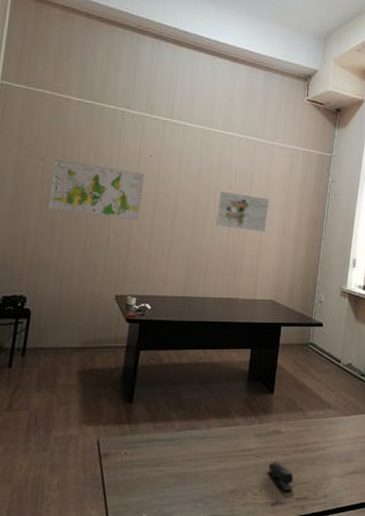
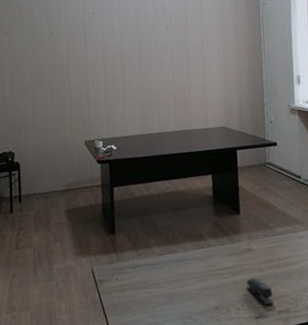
map: present [49,159,145,221] -> none [16,30,93,76]
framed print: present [216,191,269,232] -> none [159,31,207,66]

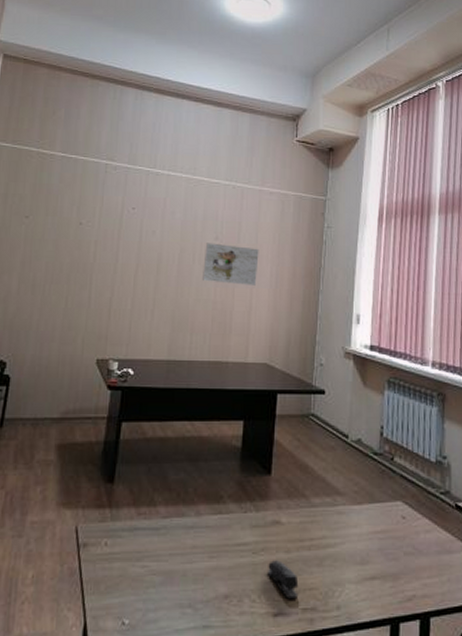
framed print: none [159,31,207,66] -> present [203,243,259,286]

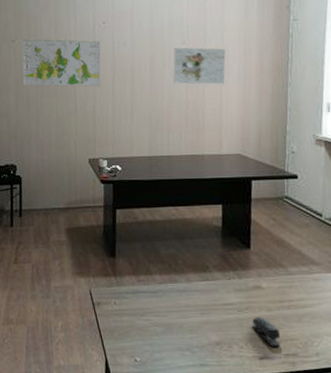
map: none [31,216,127,277] -> present [22,39,101,87]

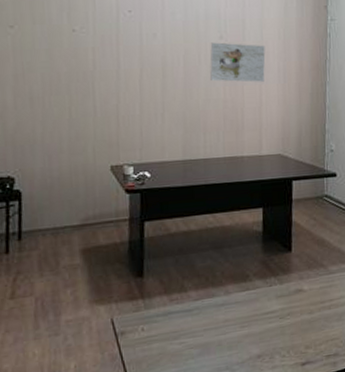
map: present [22,39,101,87] -> none [24,25,126,84]
stapler: present [251,317,281,347] -> none [293,321,323,351]

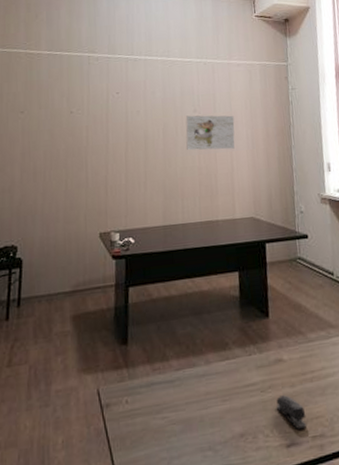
stapler: none [293,321,323,351] -> present [275,395,307,430]

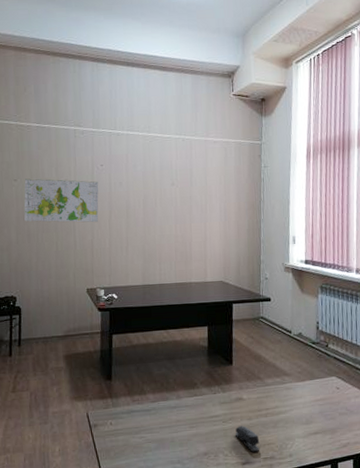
map: none [30,109,114,159] -> present [24,178,99,223]
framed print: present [185,115,235,151] -> none [164,188,209,221]

